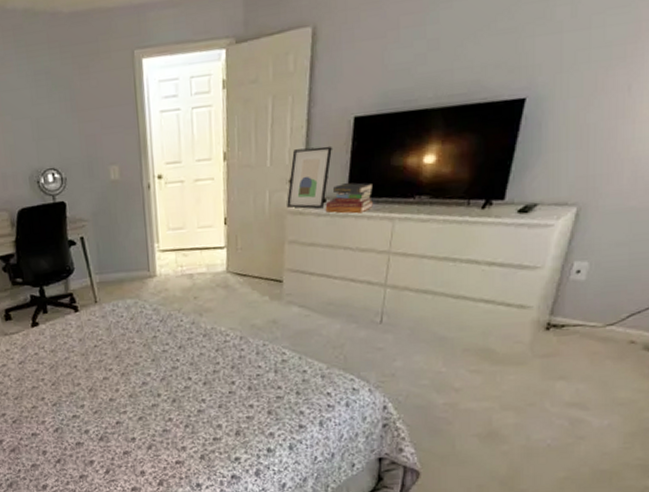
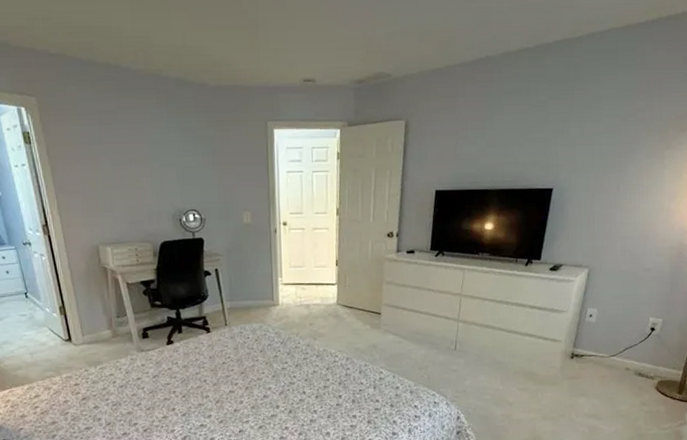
picture frame: present [287,146,333,209] -> none [385,210,420,258]
books: present [325,182,373,214] -> none [414,240,449,264]

